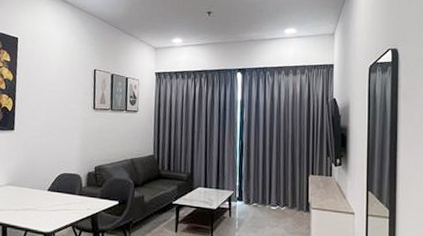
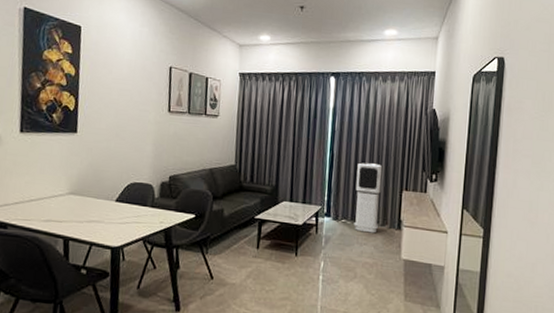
air purifier: none [264,150,289,216] -> present [354,162,383,233]

